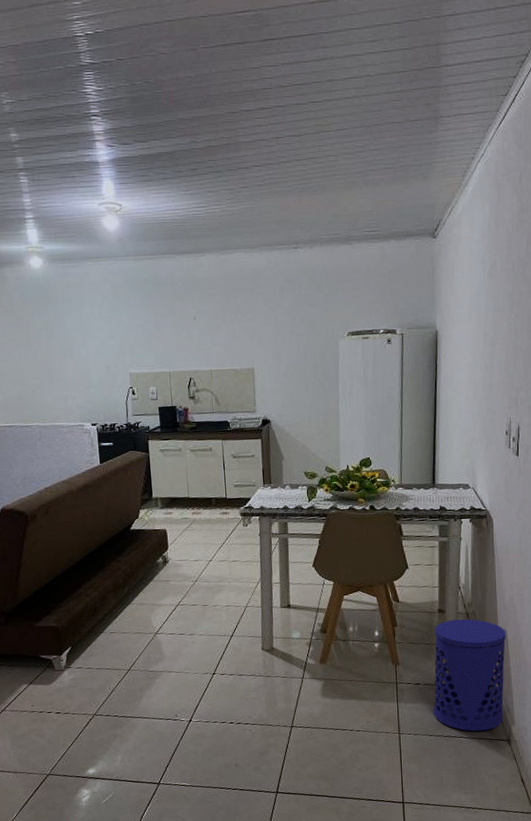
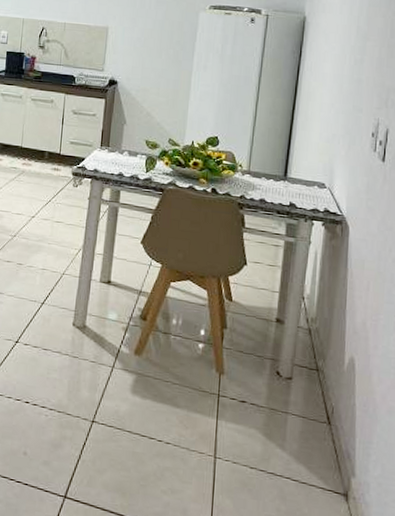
waste bin: present [434,619,506,732] -> none [258,333,354,477]

